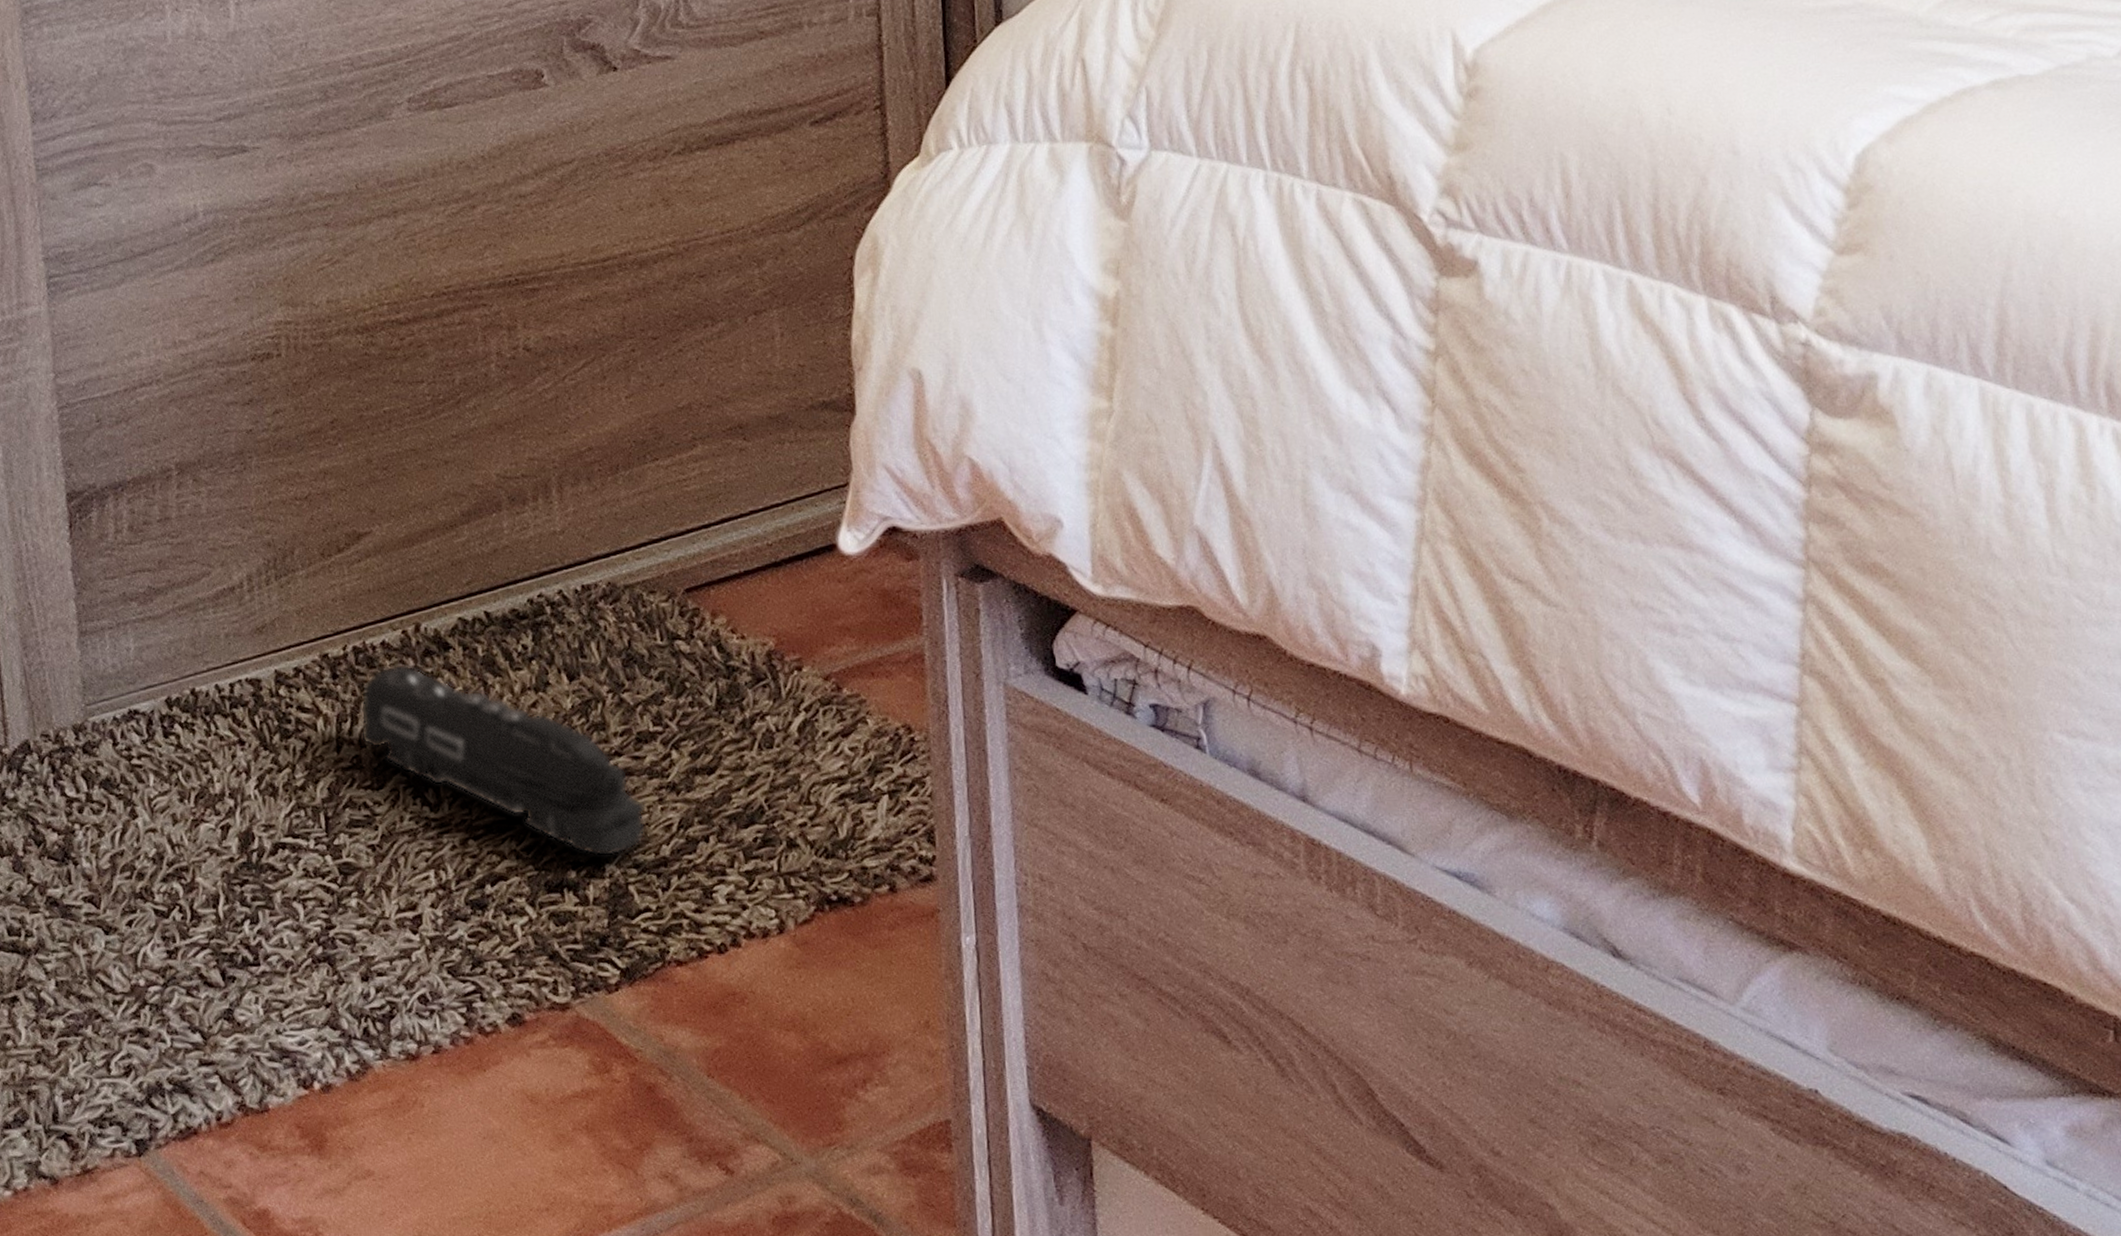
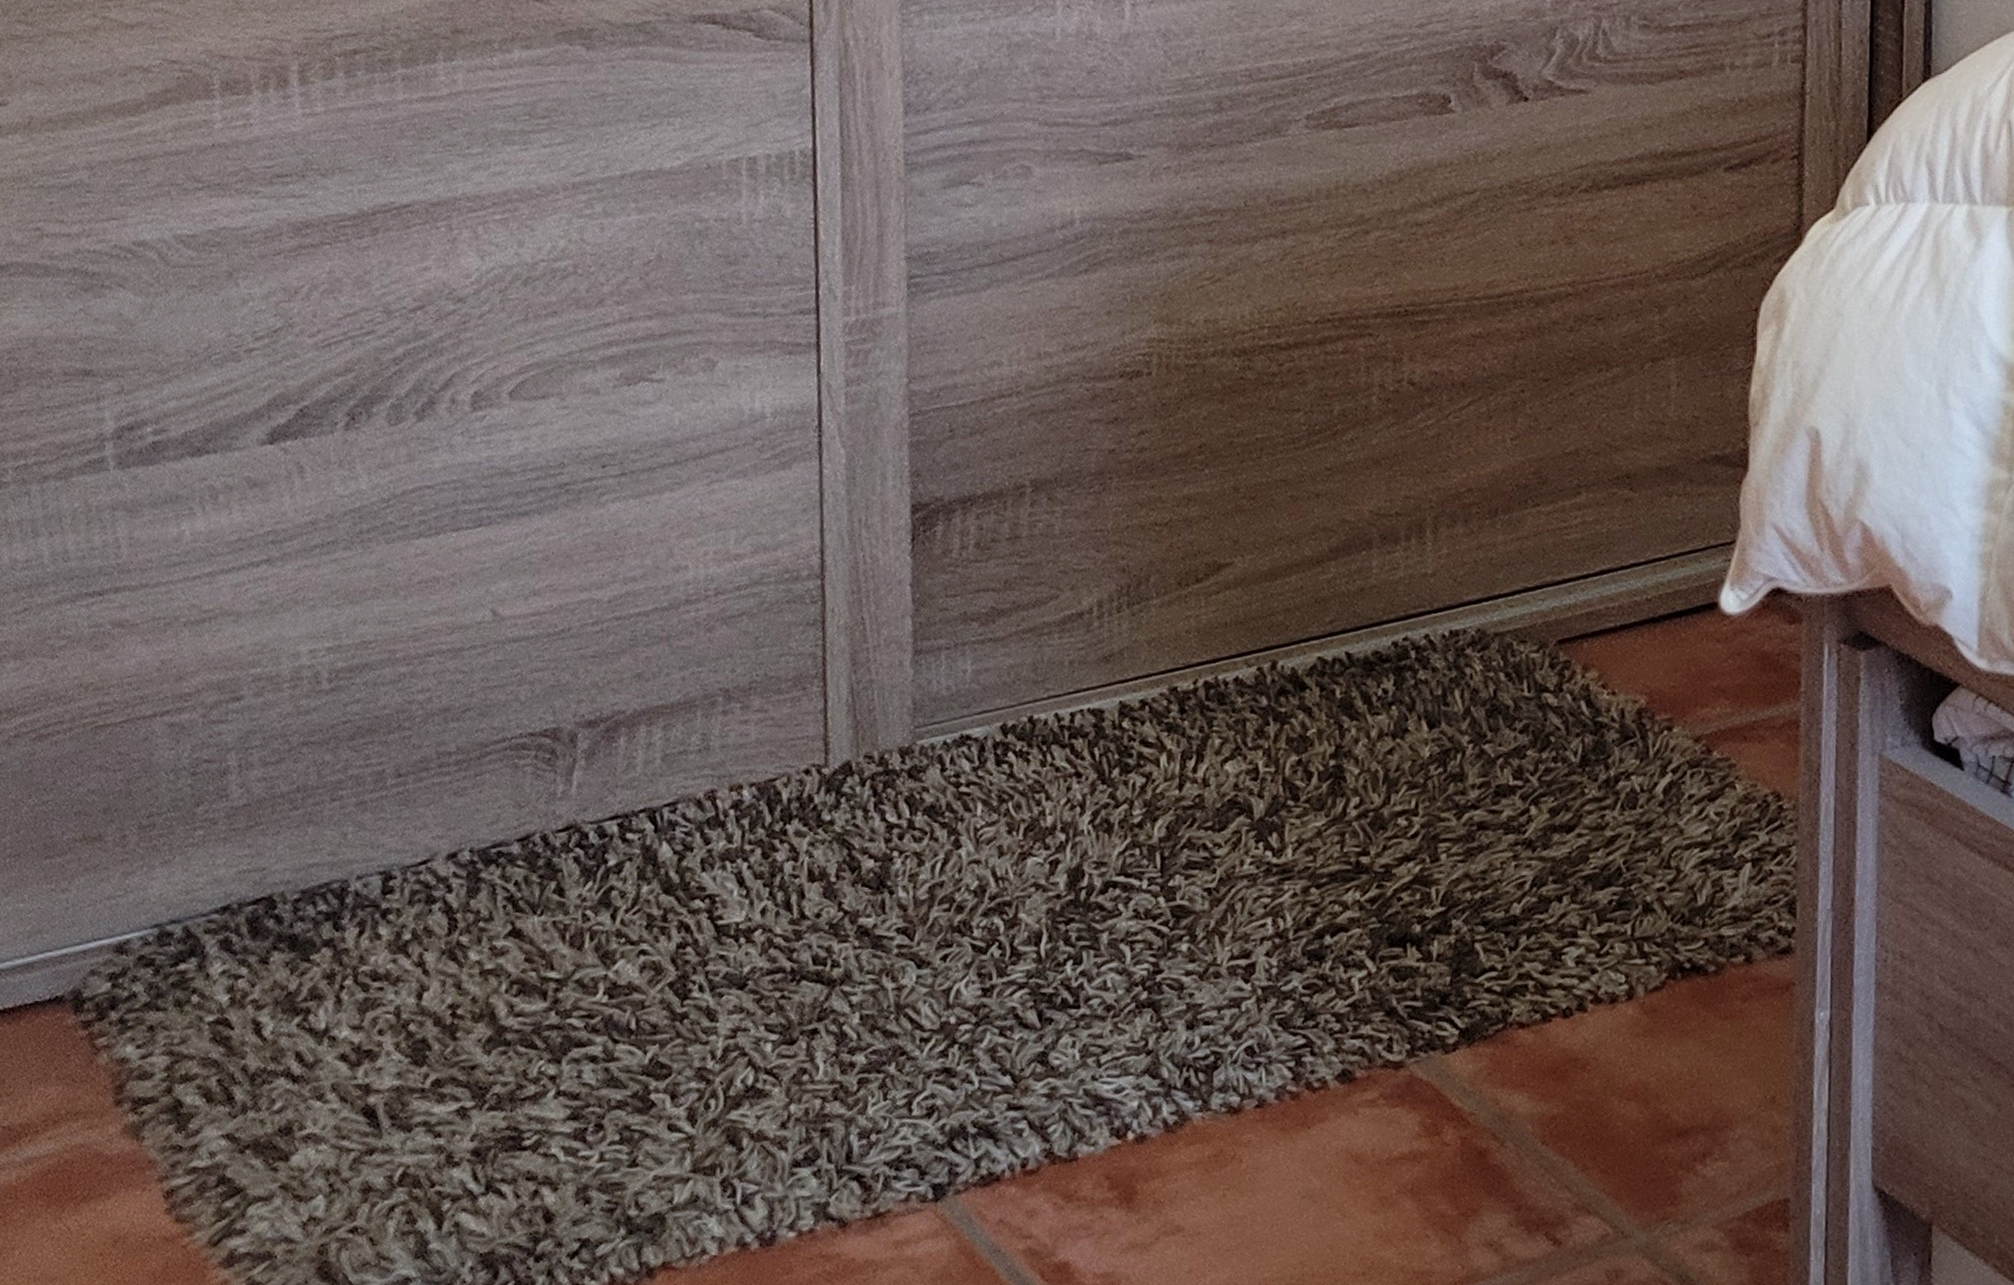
toy train: present [360,664,647,856] -> none [1205,702,1500,912]

